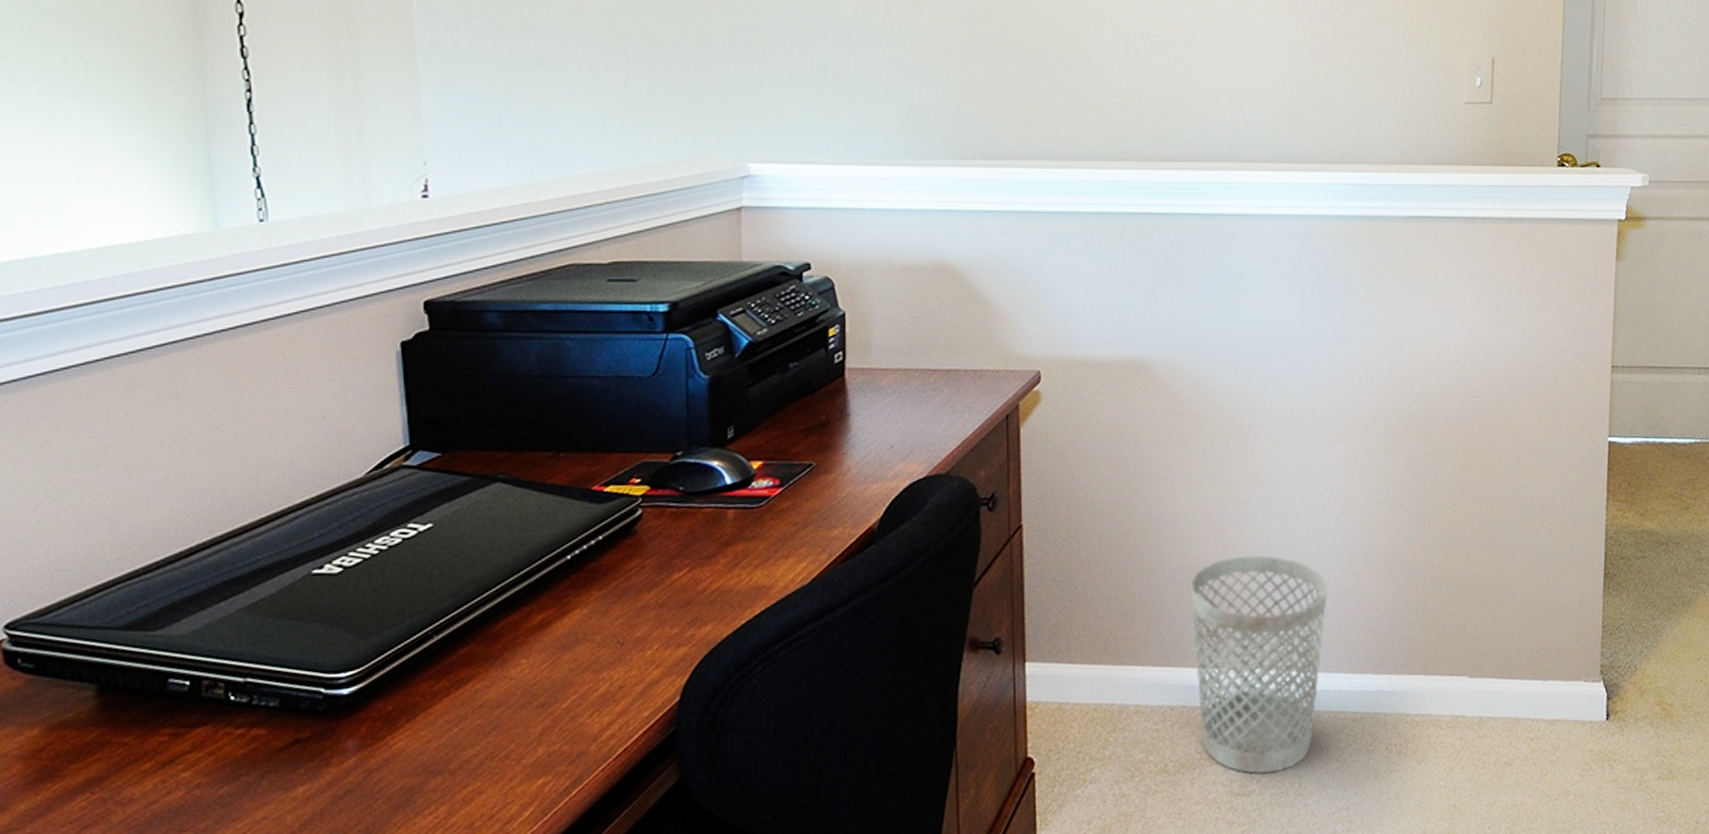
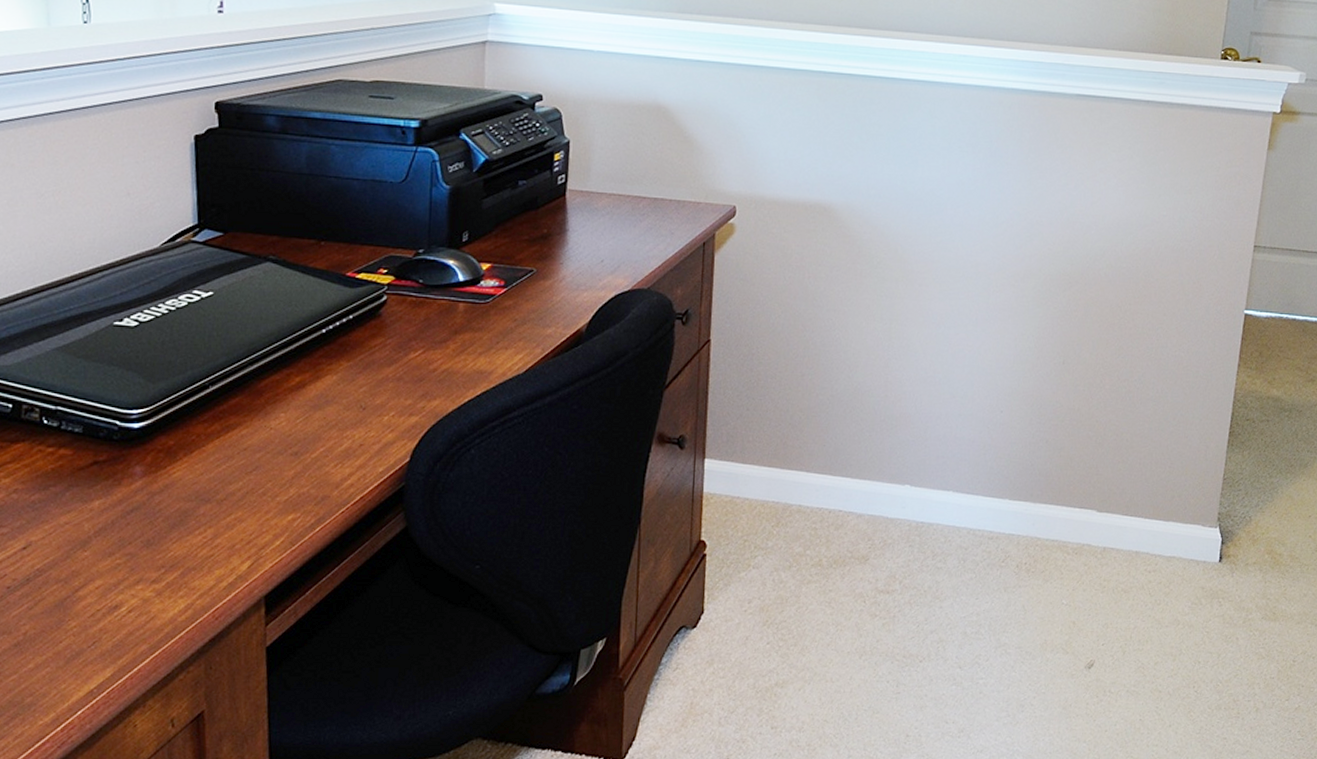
wastebasket: present [1190,555,1329,774] -> none [853,385,977,577]

